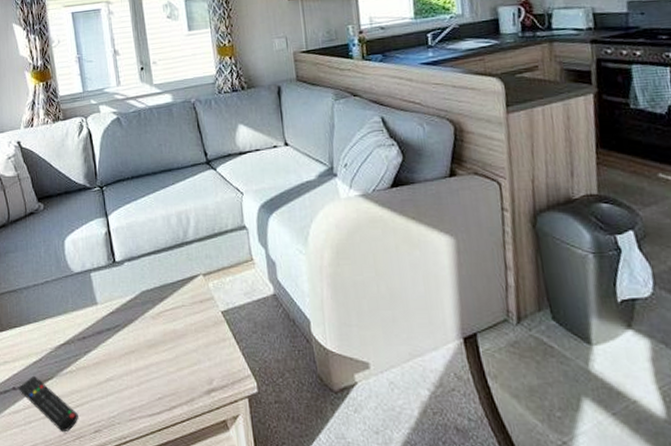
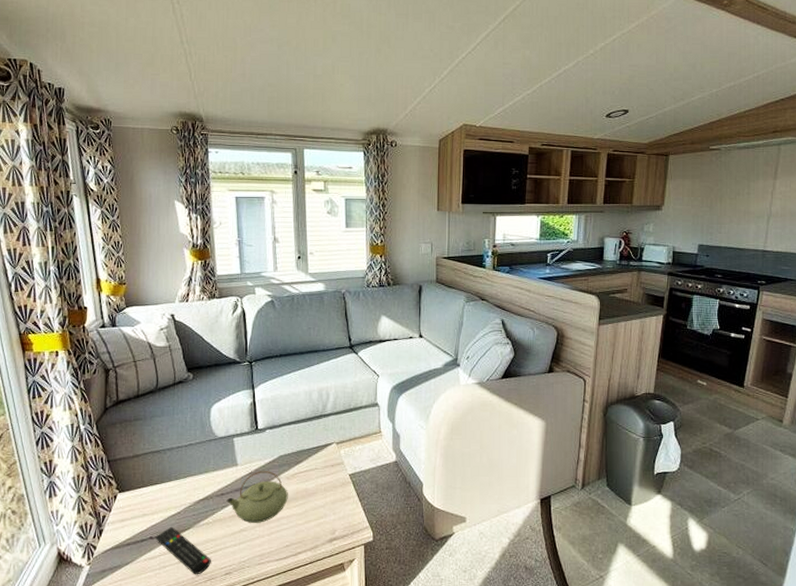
teapot: none [89,310,155,371] -> present [226,471,288,523]

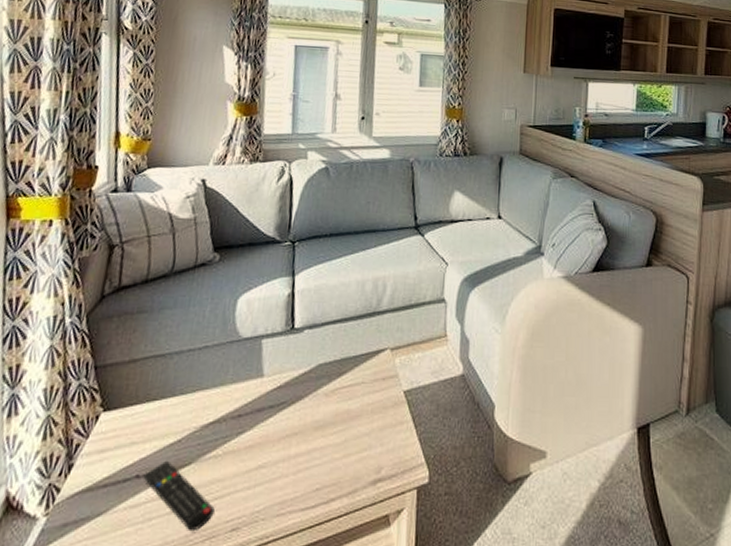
teapot: present [226,471,288,523] -> none [244,384,325,457]

